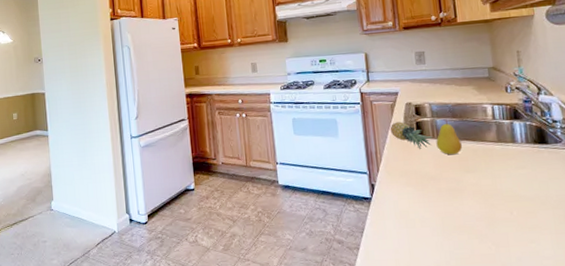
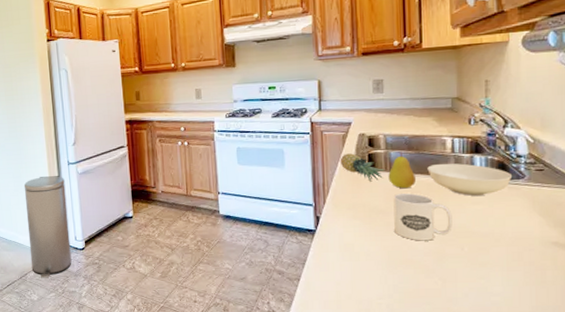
pedal bin: none [87,150,135,255] -> present [23,176,72,279]
mug: none [442,159,500,206] -> present [393,192,453,241]
bowl: none [471,129,551,161] -> present [427,163,513,196]

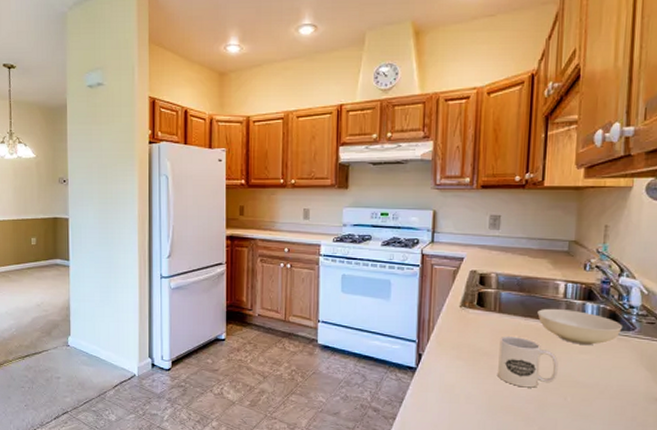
pedal bin: present [23,176,72,279] -> none [110,289,156,398]
fruit: present [340,153,385,182] -> none [448,290,494,322]
fruit: present [388,152,417,189] -> none [496,293,526,332]

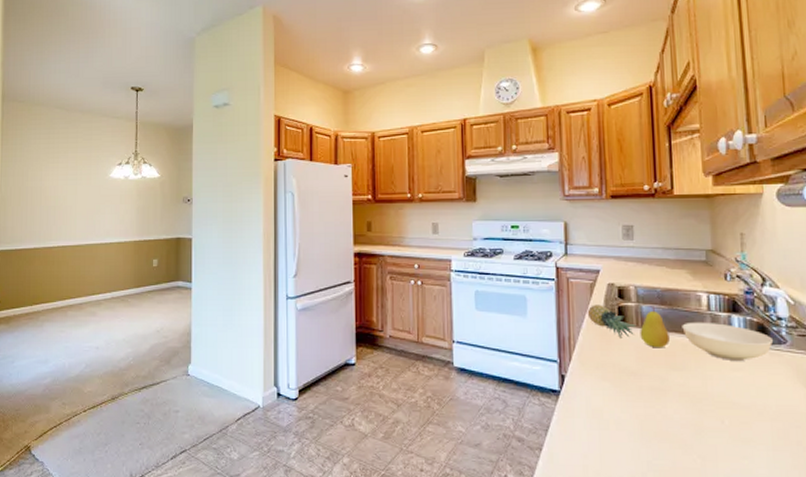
fruit: none [448,290,494,322] -> present [587,305,637,338]
fruit: none [496,293,526,332] -> present [640,306,671,348]
mug: present [498,336,558,388] -> none [645,353,711,410]

